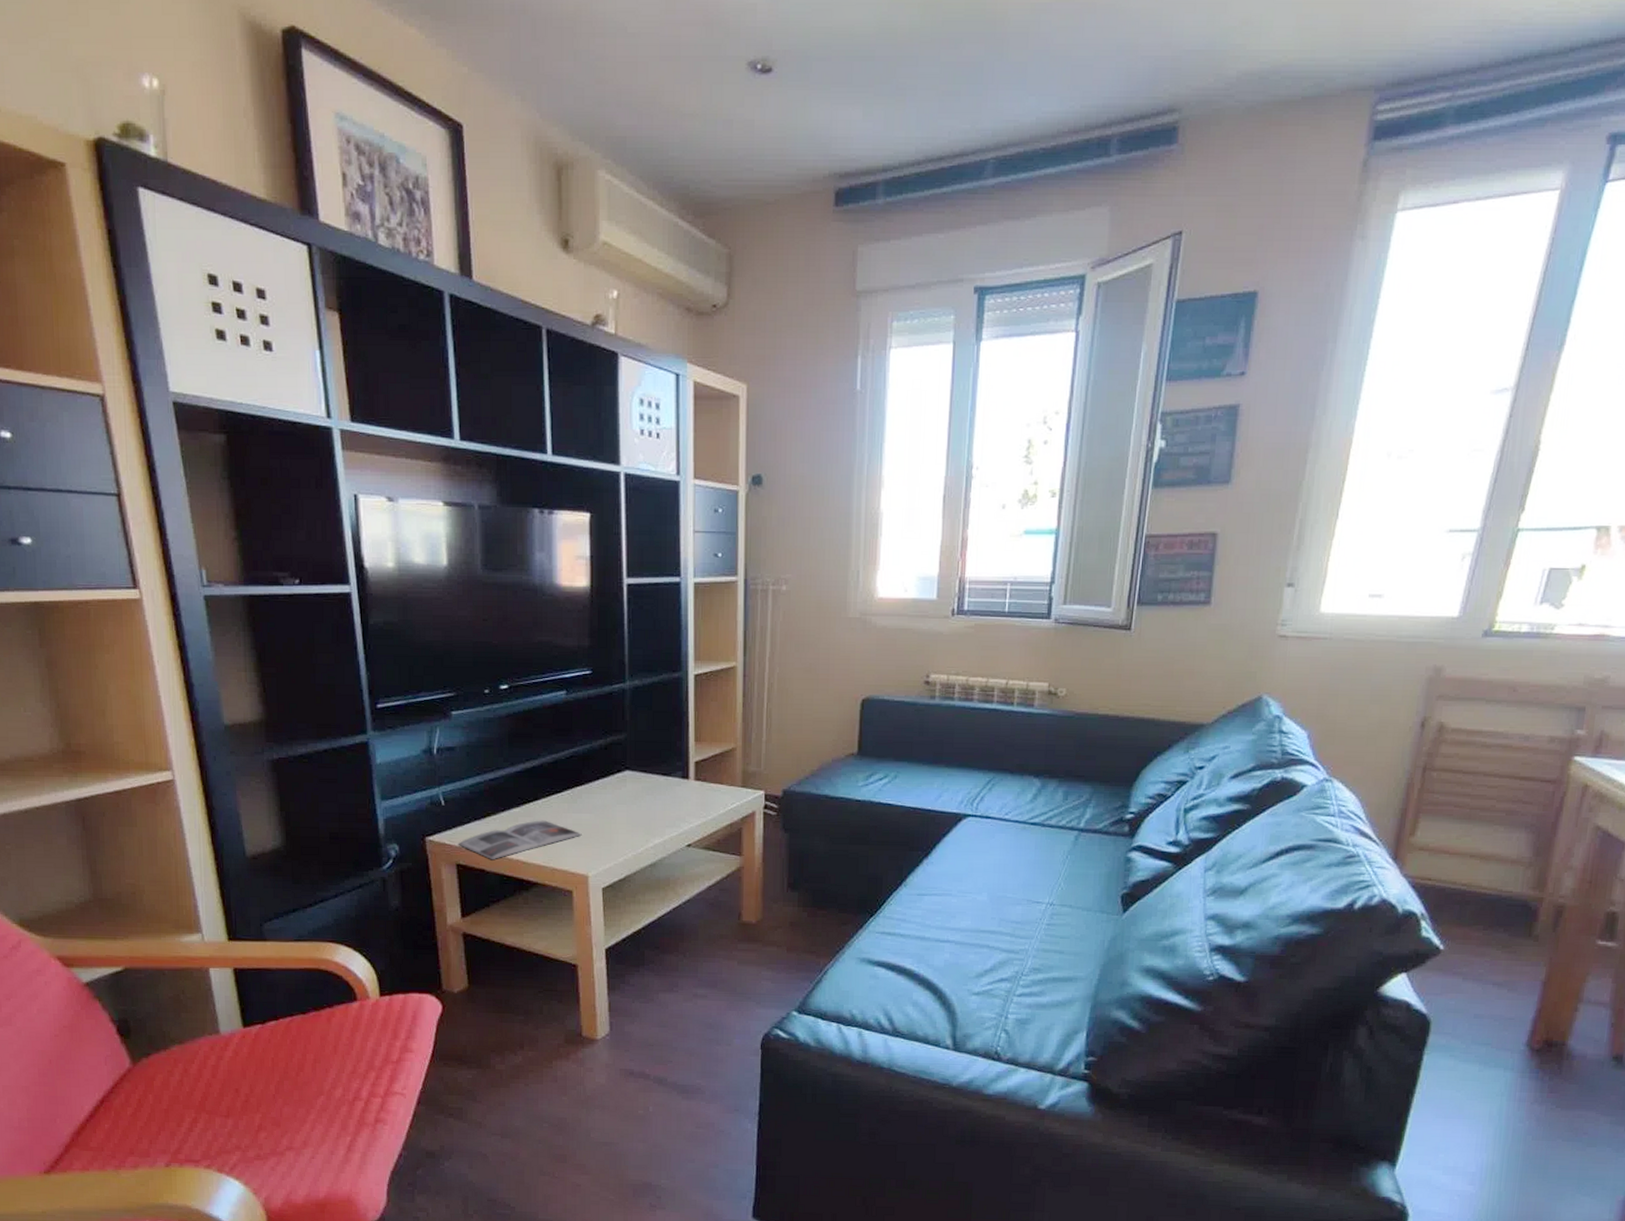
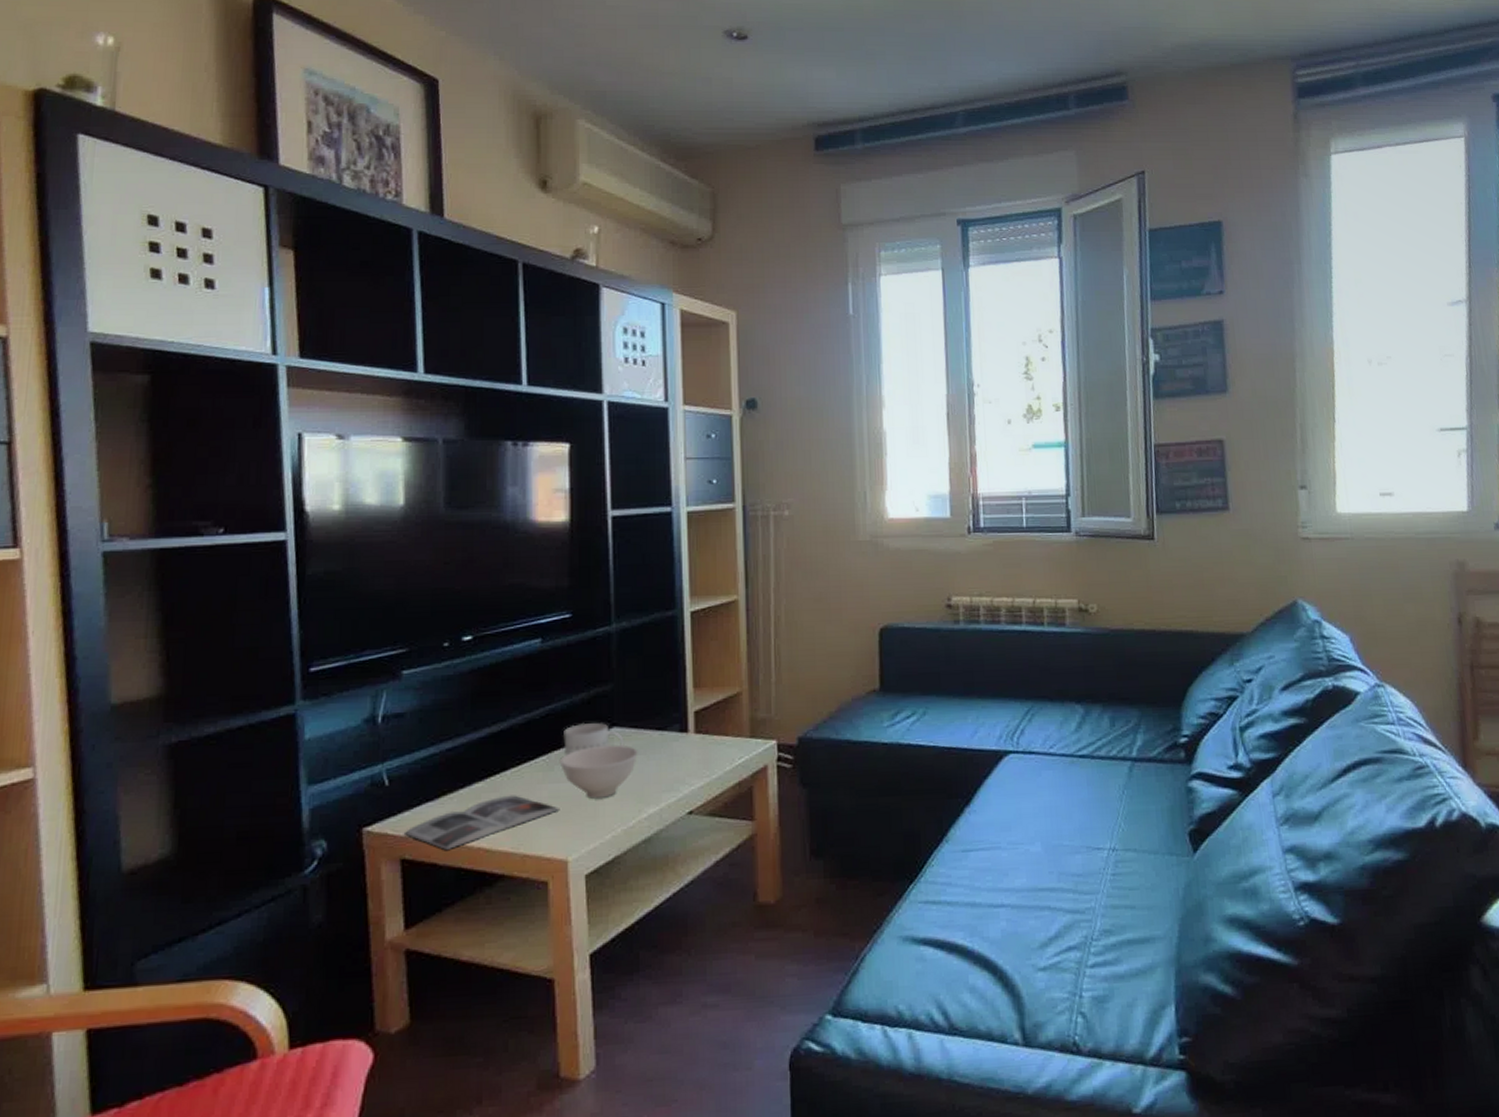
bowl: none [581,785,646,828] -> present [559,744,638,799]
mug: none [585,765,635,792] -> present [563,722,625,756]

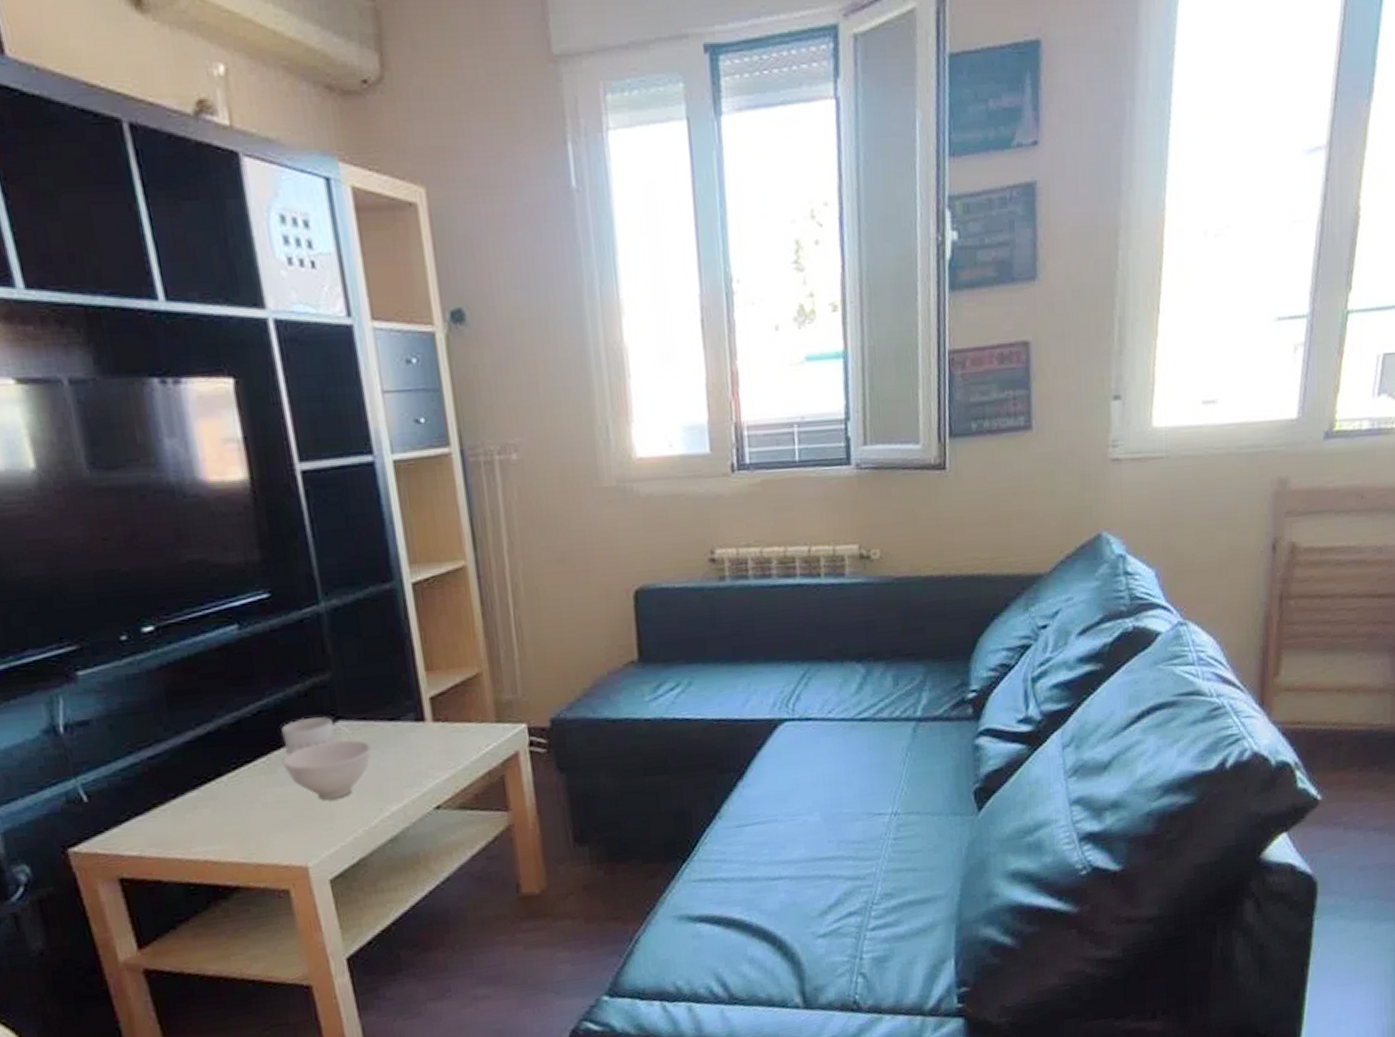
magazine: present [405,795,560,851] -> none [117,802,291,866]

